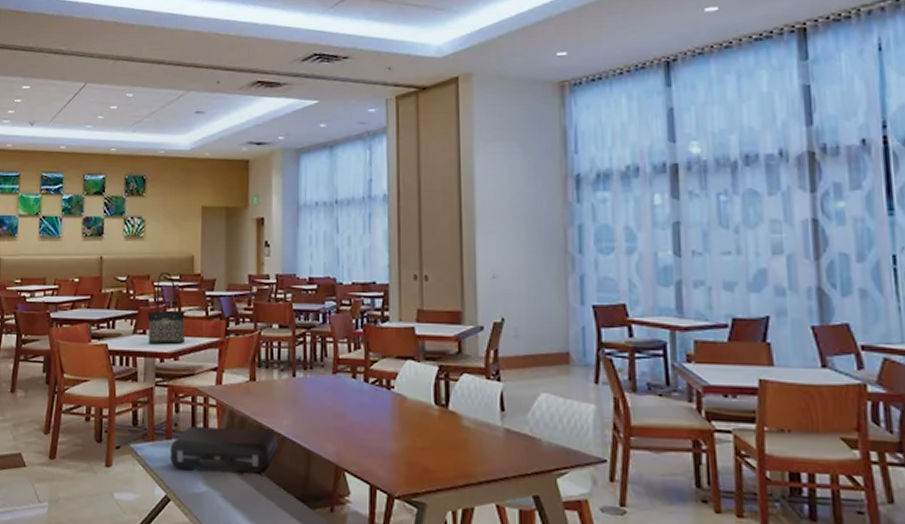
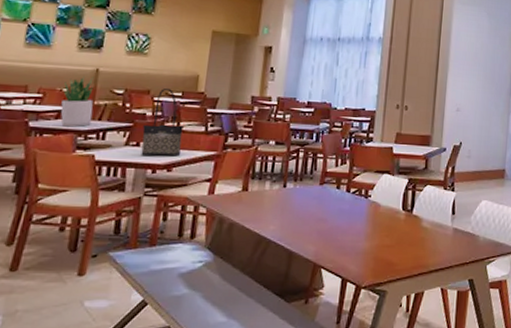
planter: none [74,265,102,317] -> present [60,76,94,127]
briefcase: present [169,426,277,474] -> none [151,234,263,274]

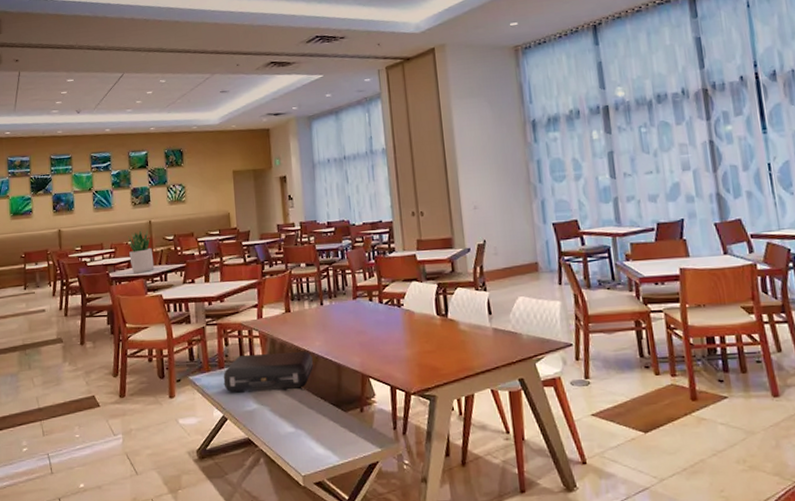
tote bag: present [141,87,184,157] -> none [194,228,229,291]
briefcase: none [151,234,263,274] -> present [223,351,313,392]

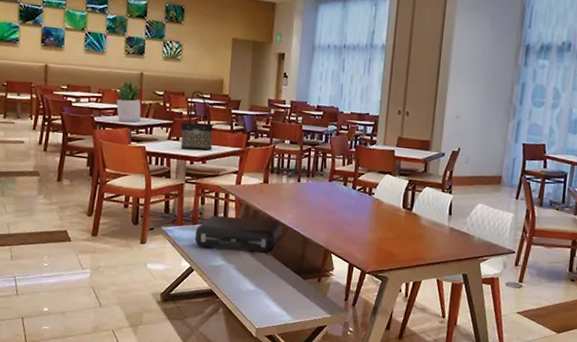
tote bag: none [194,228,229,291] -> present [181,90,213,151]

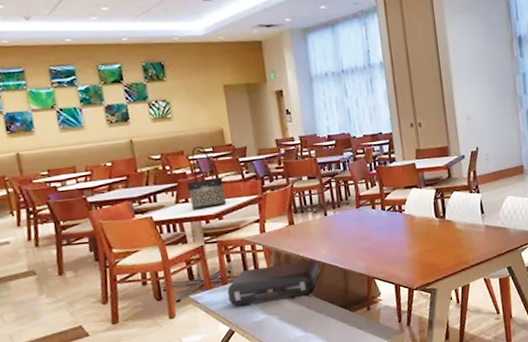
planter: present [116,79,141,123] -> none [106,148,141,197]

